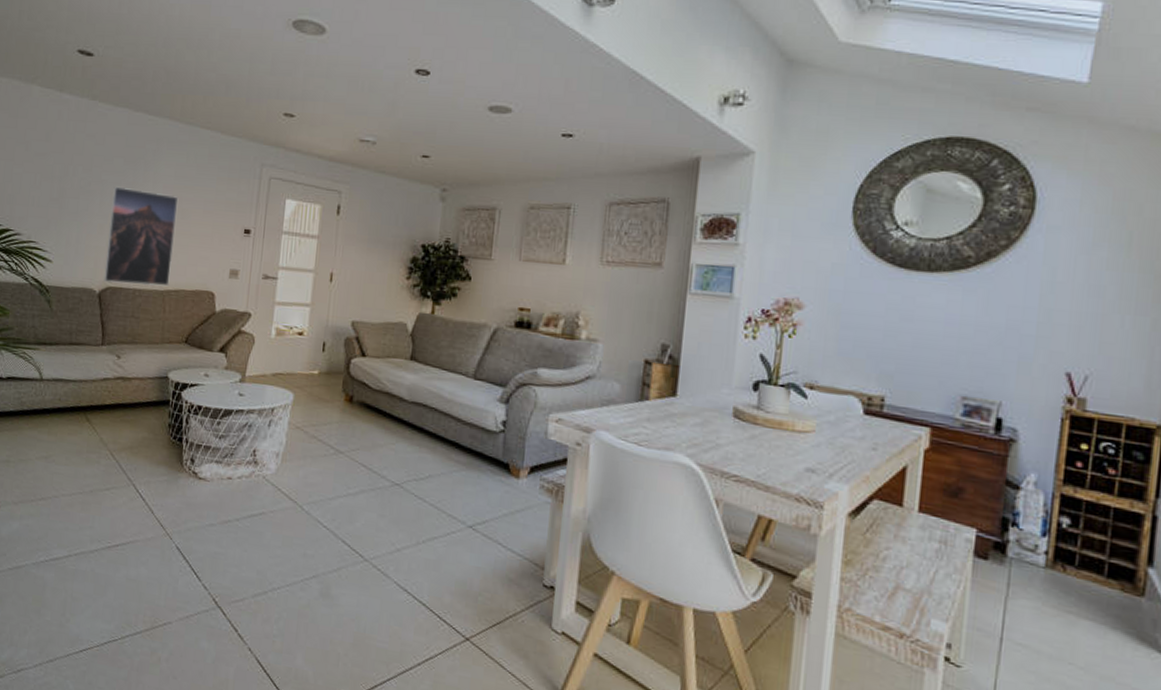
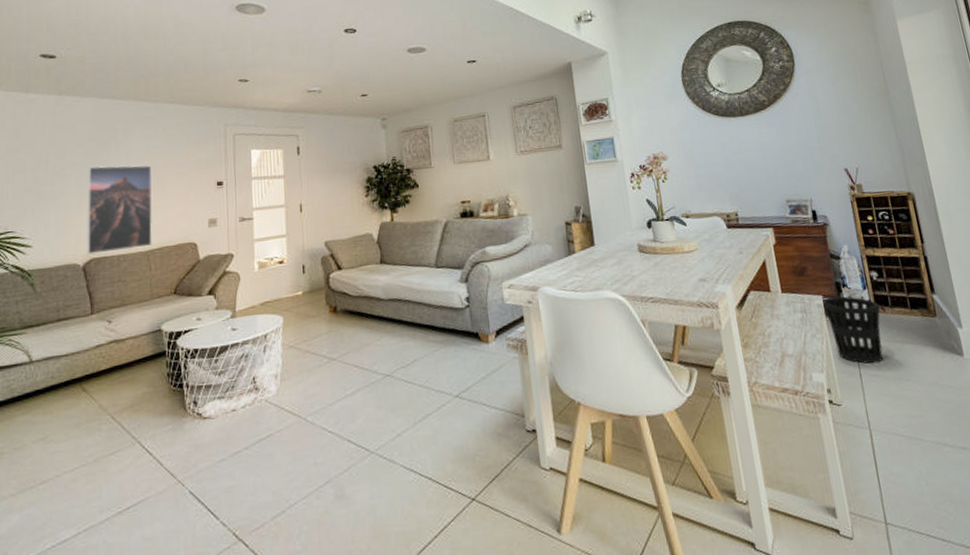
wastebasket: none [974,533,1058,632] -> present [822,296,883,364]

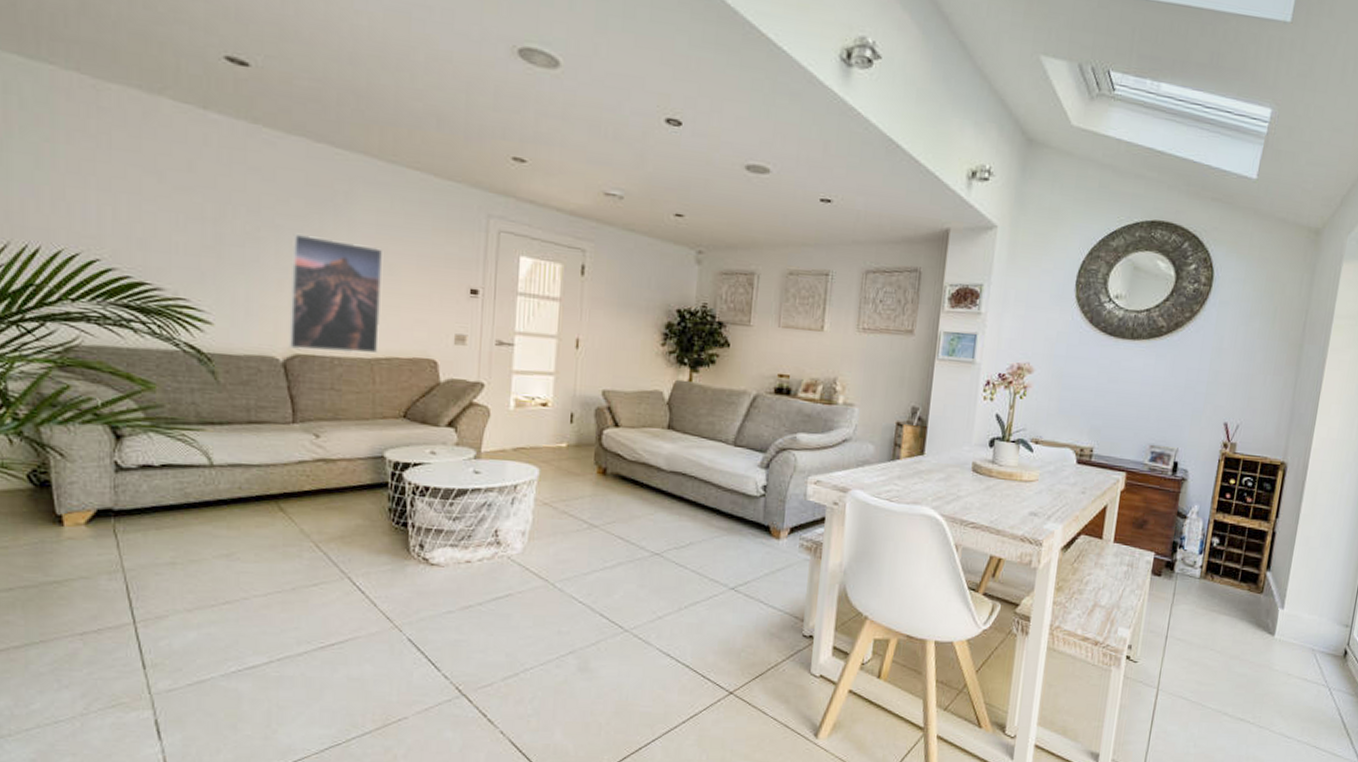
wastebasket: present [822,296,883,364] -> none [1151,556,1209,629]

